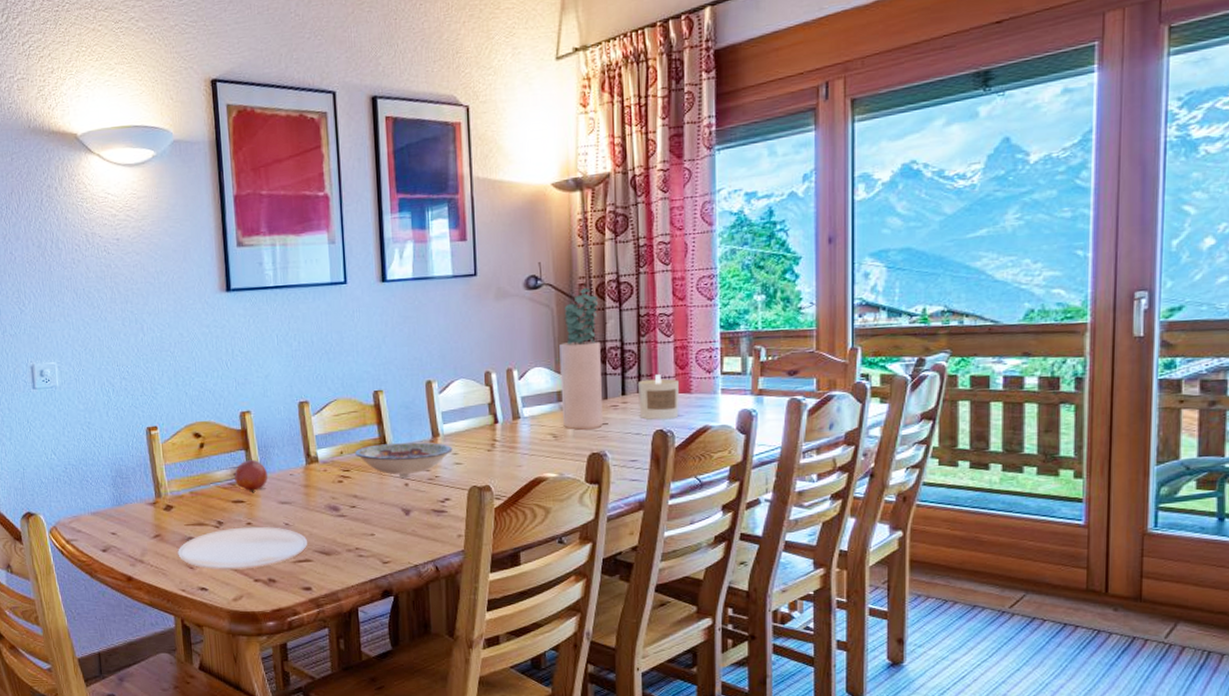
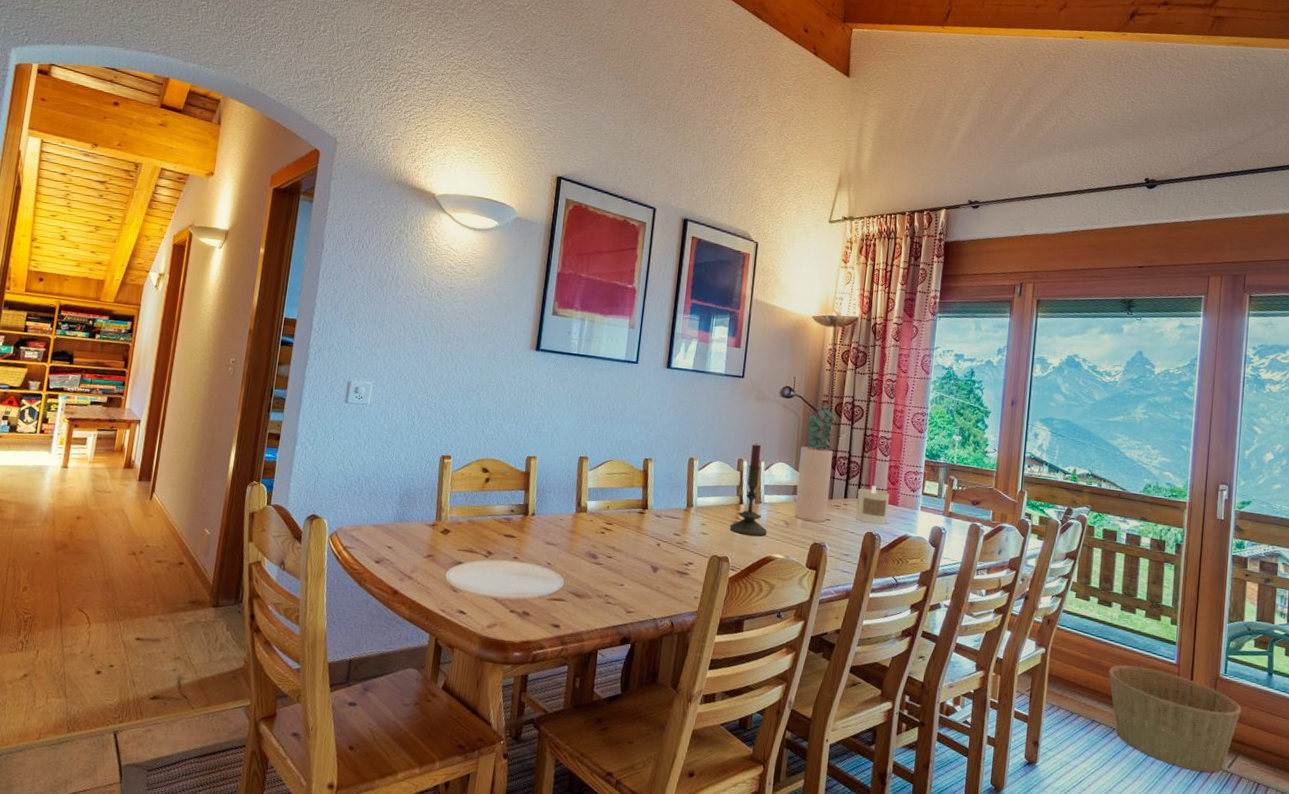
fruit: present [234,460,269,492] -> none [510,500,541,530]
bowl: present [354,442,453,478] -> none [618,505,702,539]
candle: none [486,350,533,459] -> present [729,443,767,537]
basket: none [992,535,1180,648] -> present [1109,665,1241,773]

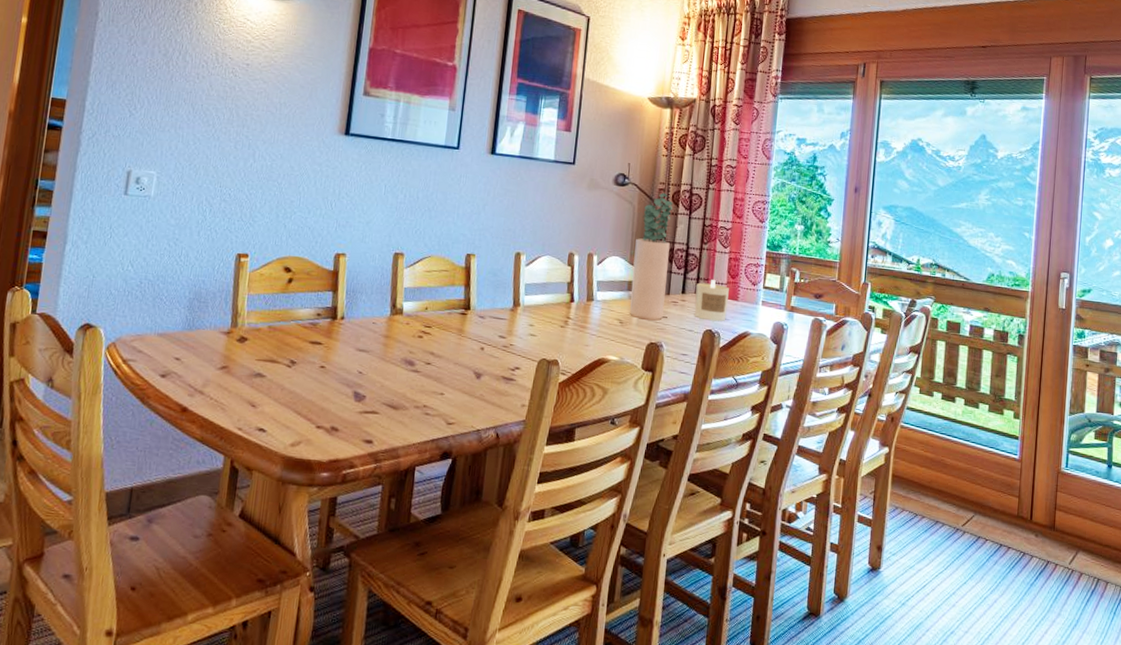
plate: present [445,559,565,600] -> none [242,369,379,414]
candle: present [729,443,767,537] -> none [559,235,600,338]
basket: present [1109,665,1241,773] -> none [953,462,1082,571]

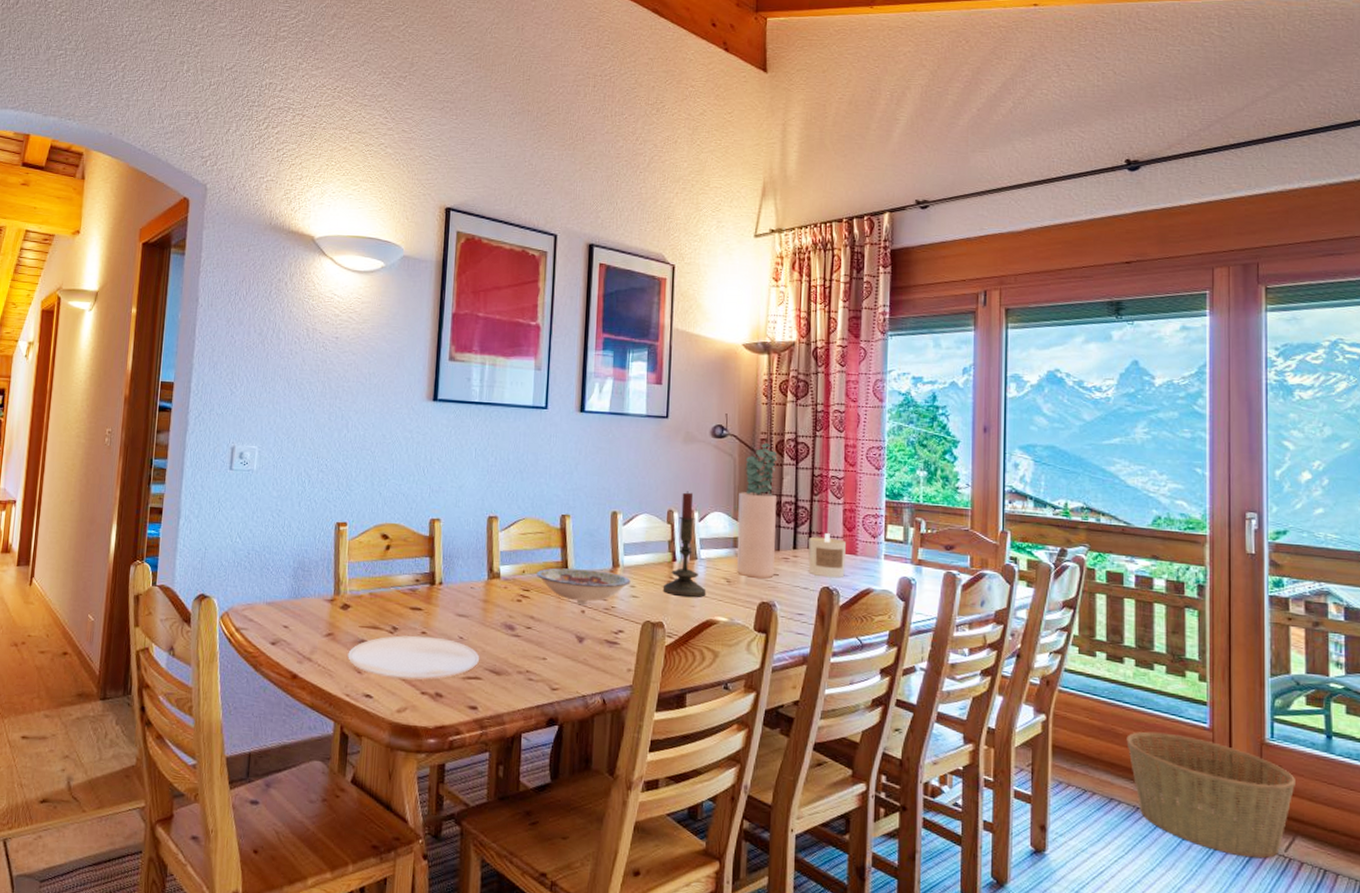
plate: none [242,369,379,414] -> present [348,635,480,680]
bowl: none [438,305,530,342] -> present [535,568,631,605]
candle: none [559,235,600,338] -> present [662,491,707,598]
basket: none [953,462,1082,571] -> present [1126,731,1295,859]

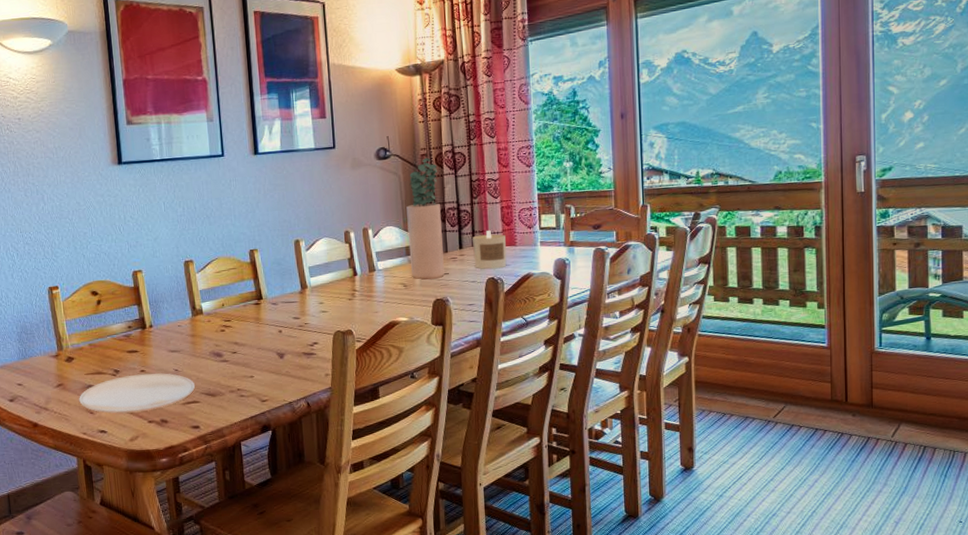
bowl: present [535,568,631,605] -> none [234,294,319,326]
candle: present [662,491,707,598] -> none [348,212,387,306]
basket: present [1126,731,1295,859] -> none [758,356,900,447]

